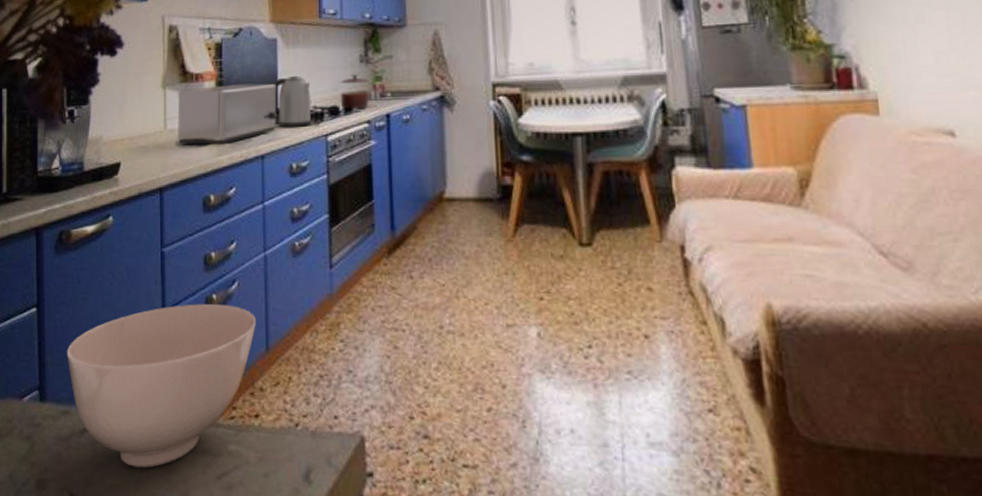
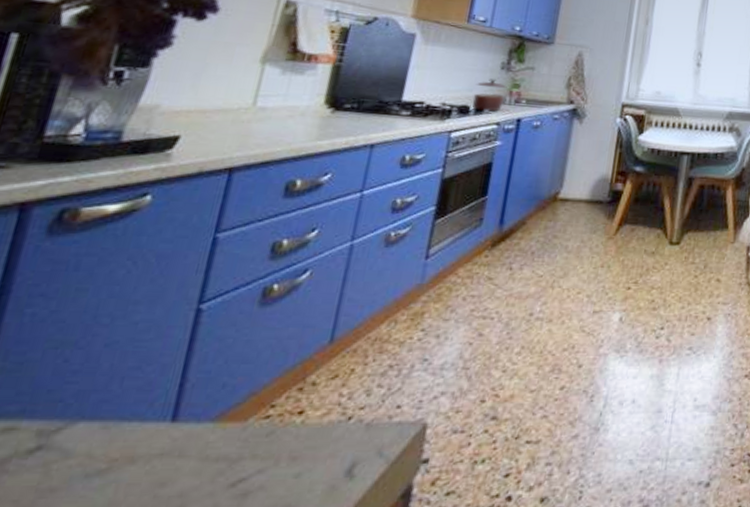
bowl: present [67,304,256,469] -> none [28,294,325,487]
toaster: present [177,83,277,145] -> none [268,67,405,130]
kettle: present [273,75,312,128] -> none [395,71,444,122]

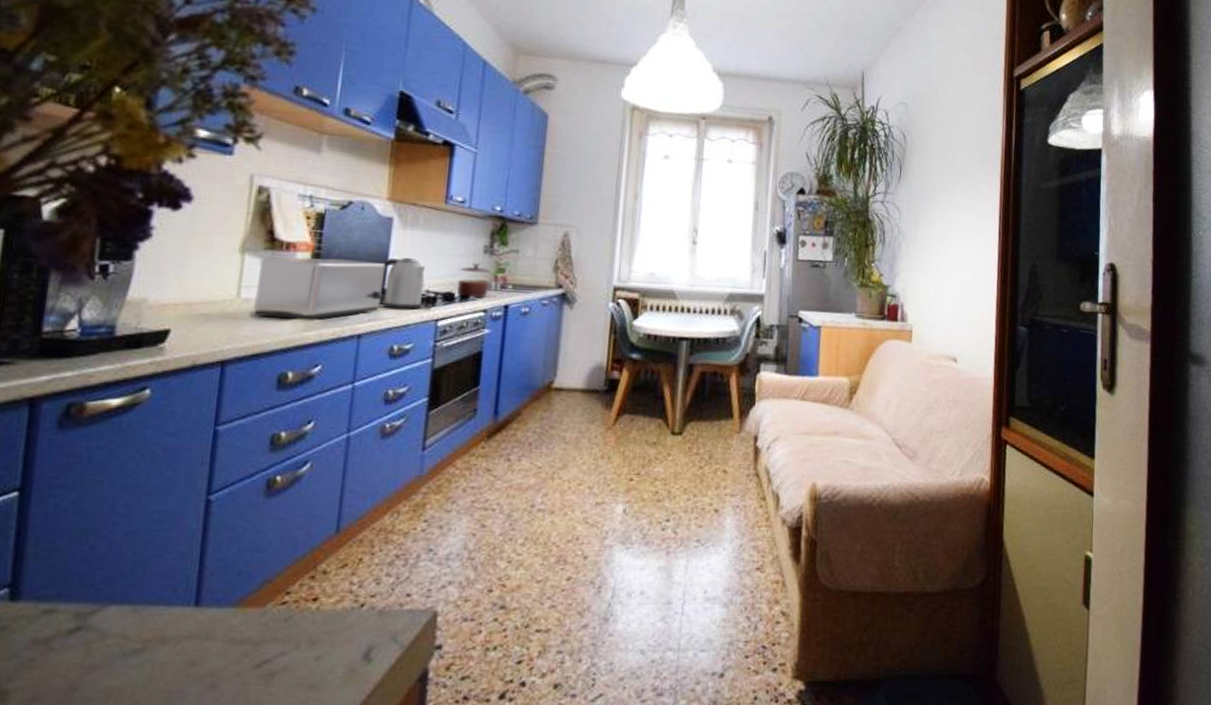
toaster: none [268,67,405,130] -> present [253,257,386,320]
kettle: none [395,71,444,122] -> present [379,257,426,310]

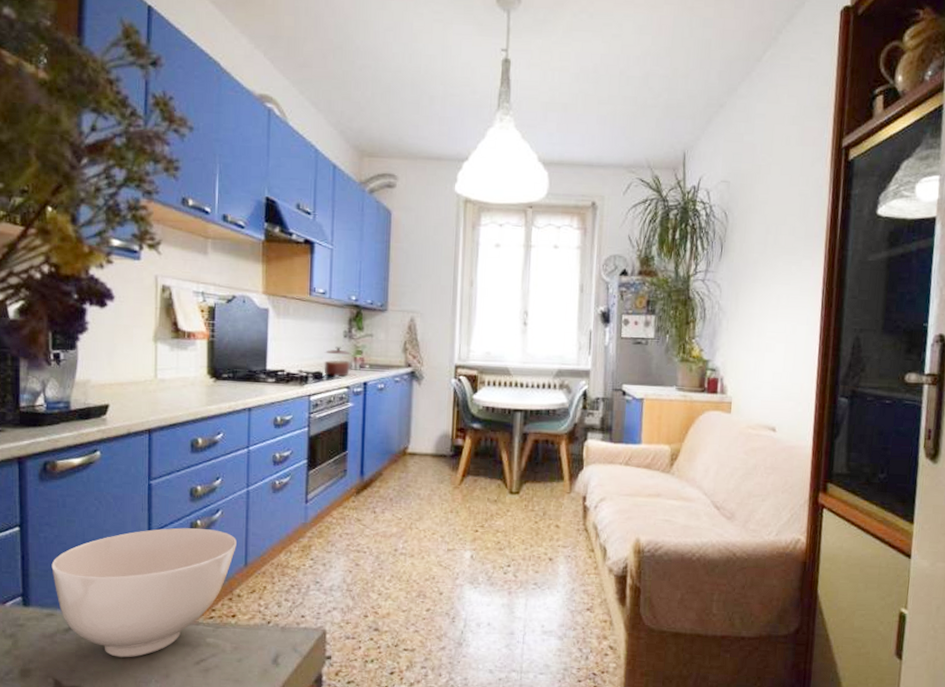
bowl: none [59,486,328,665] -> present [51,527,237,658]
toaster: present [253,257,386,320] -> none [168,344,266,396]
kettle: present [379,257,426,310] -> none [262,342,298,387]

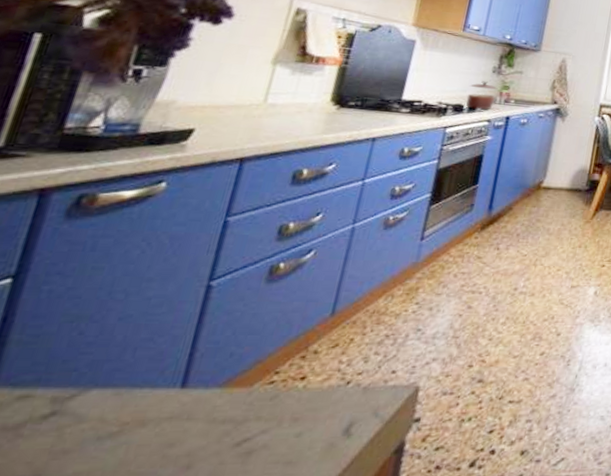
bowl: present [51,527,237,658] -> none [43,272,327,448]

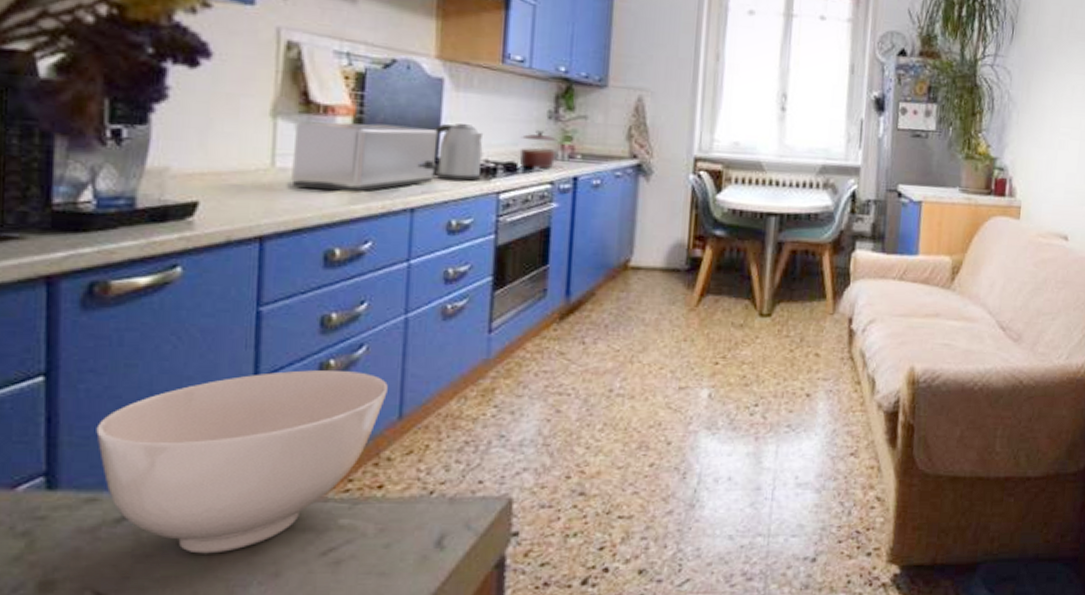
bowl: none [43,272,327,448] -> present [96,370,388,554]
toaster: none [278,68,405,125] -> present [291,121,438,192]
kettle: none [396,73,441,118] -> present [433,123,484,182]

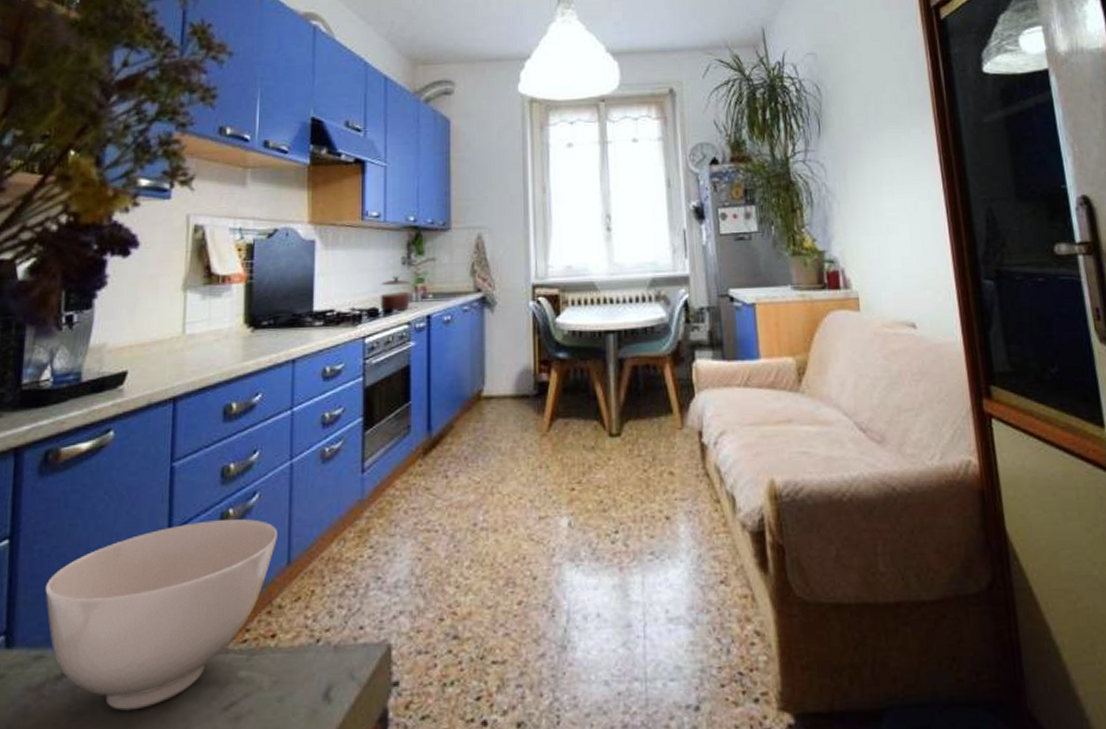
toaster: present [291,121,438,192] -> none [198,285,312,351]
kettle: present [433,123,484,182] -> none [308,277,350,331]

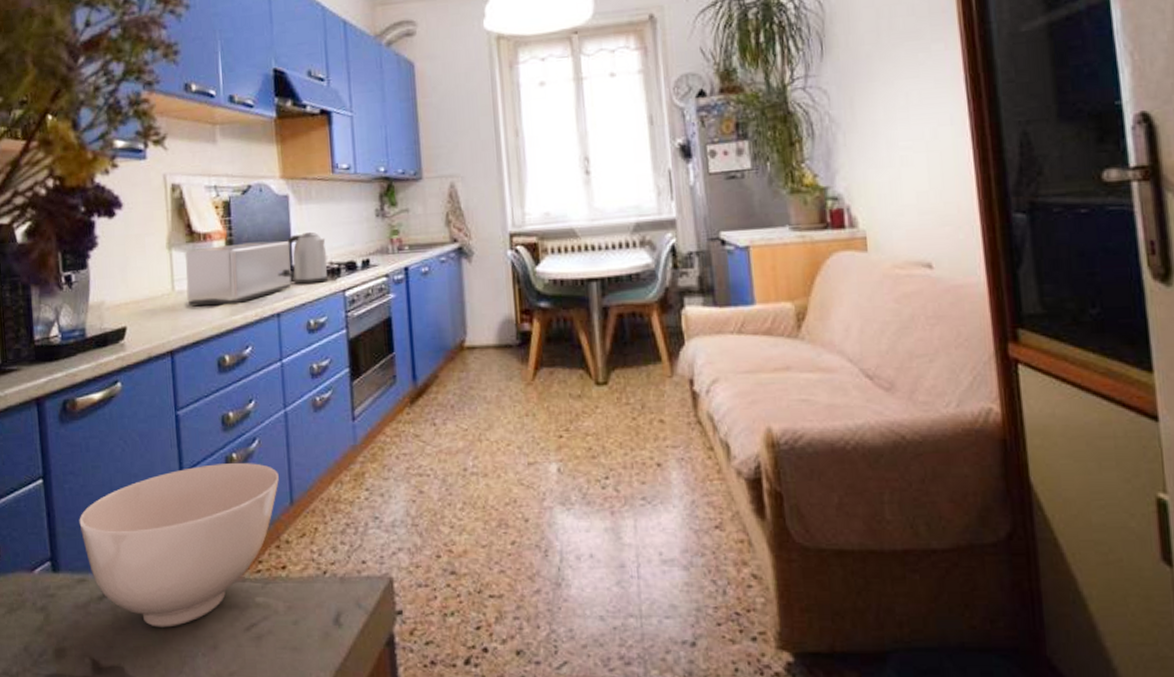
toaster: none [198,285,312,351] -> present [185,240,292,306]
kettle: none [308,277,350,331] -> present [286,231,328,285]
saucepan: present [380,276,412,313] -> none [355,228,387,266]

